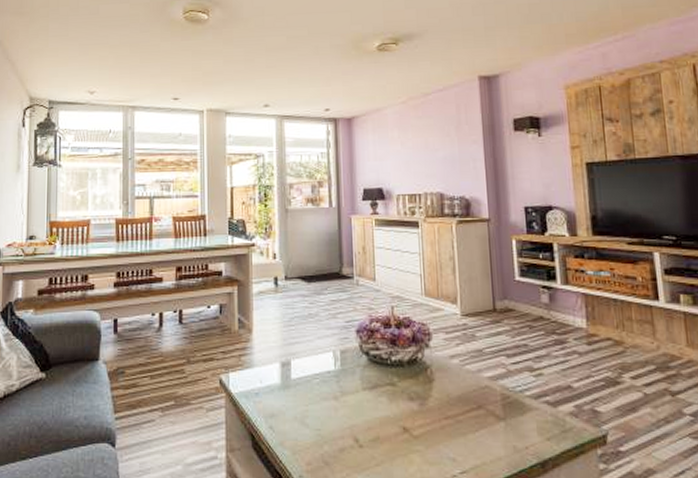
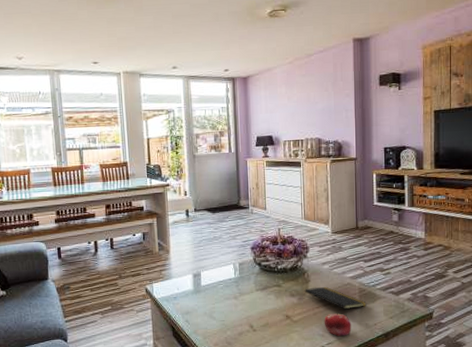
notepad: none [427,388,513,433] -> present [304,287,367,316]
fruit: none [455,428,494,463] -> present [324,313,352,337]

